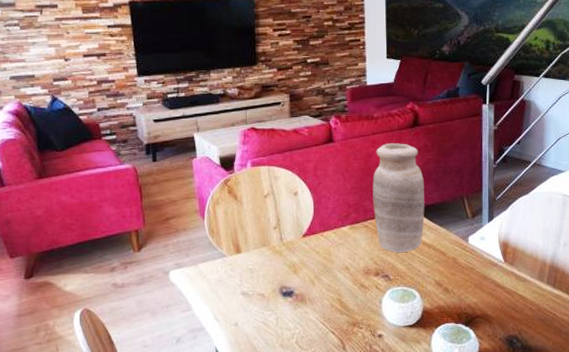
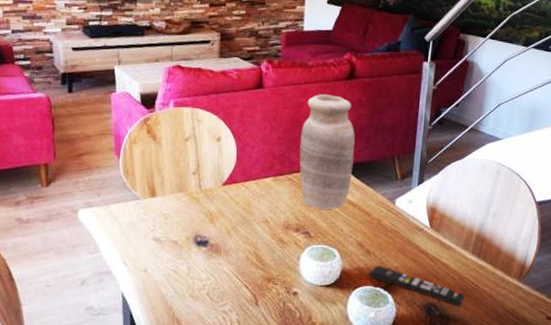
remote control: none [450,302,545,336] -> present [369,266,466,306]

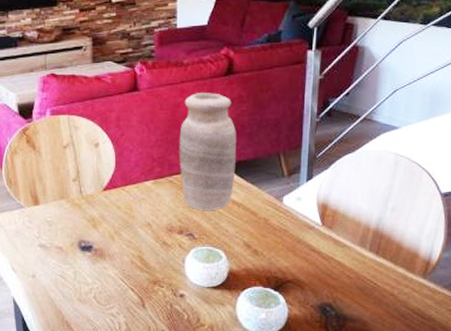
remote control: present [369,266,466,306] -> none [258,266,364,305]

